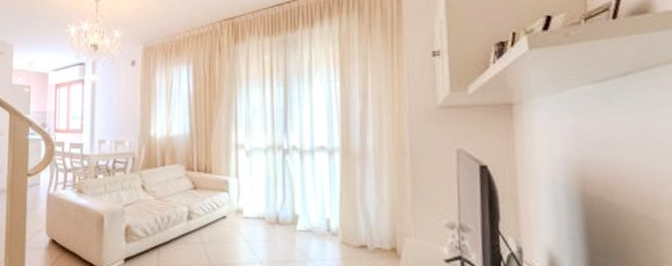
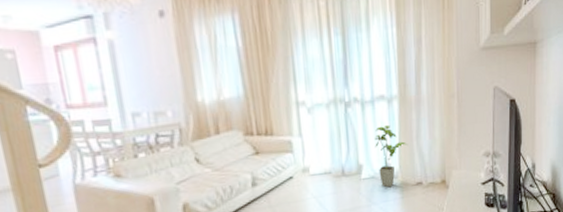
house plant: none [313,176,351,245] -> present [374,124,408,188]

